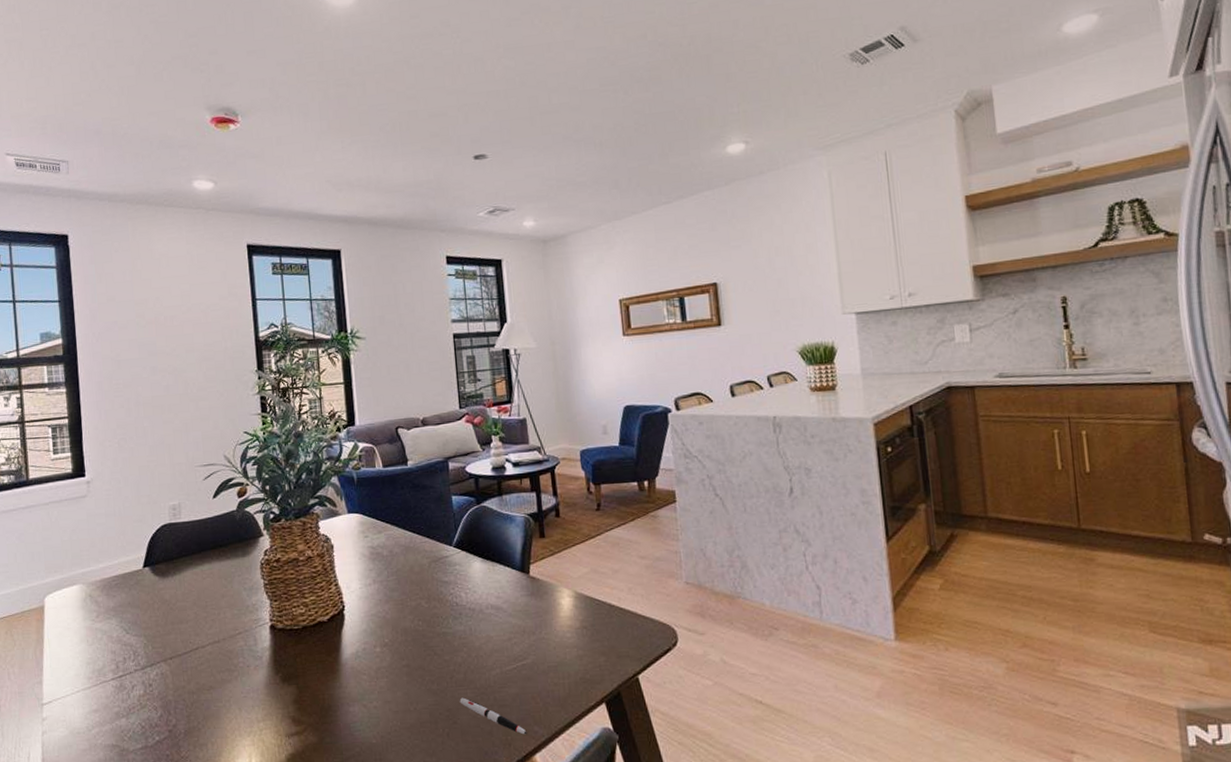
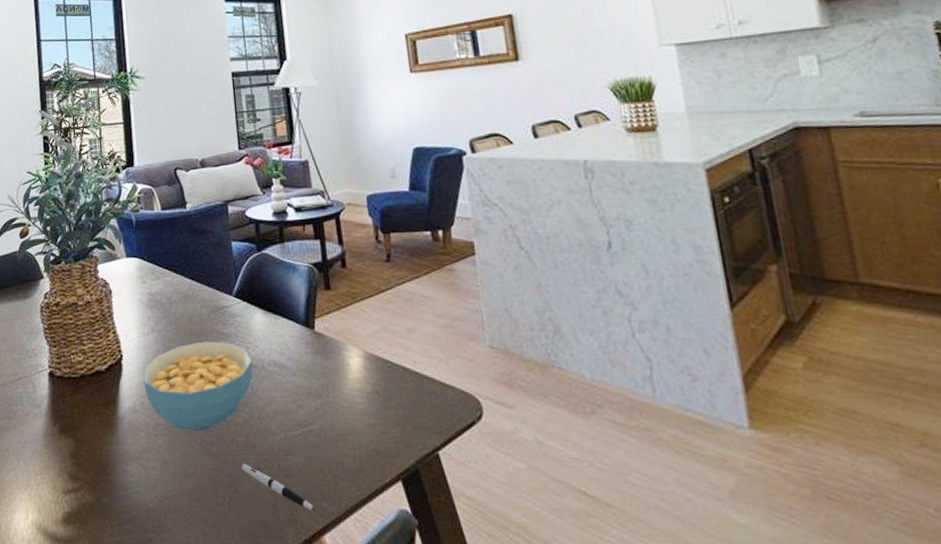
cereal bowl: none [365,588,472,673] -> present [143,341,253,432]

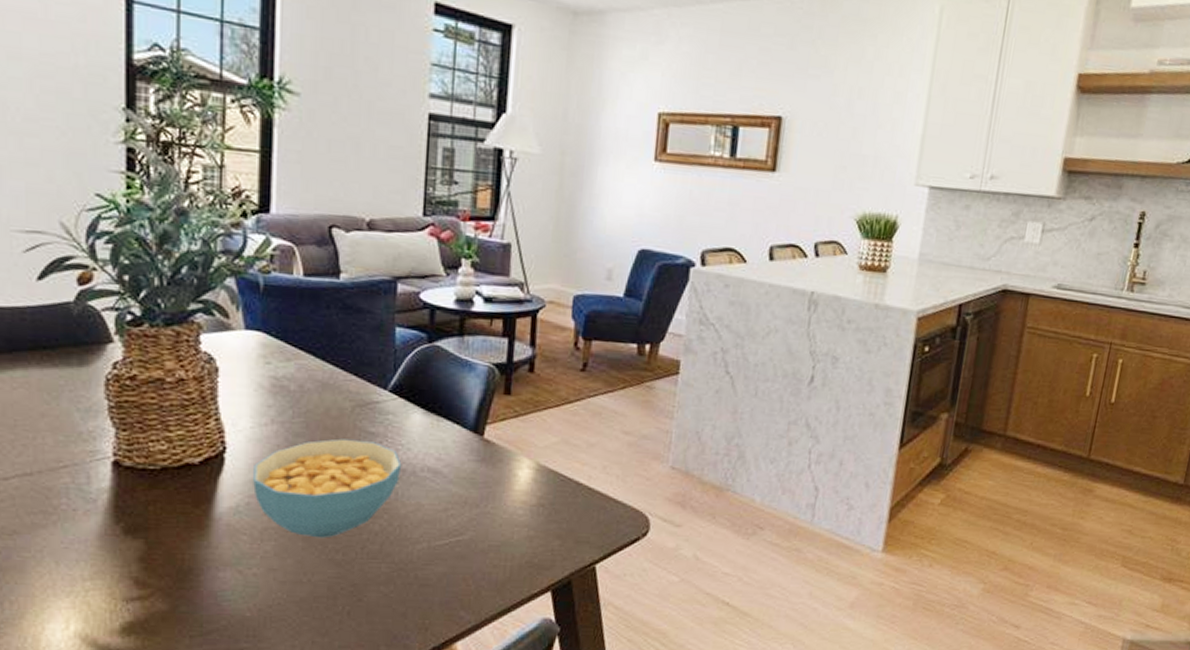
pen: present [241,463,315,511] -> none [369,572,450,620]

